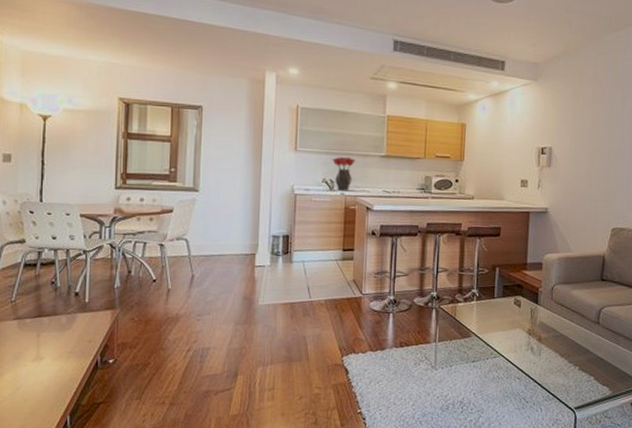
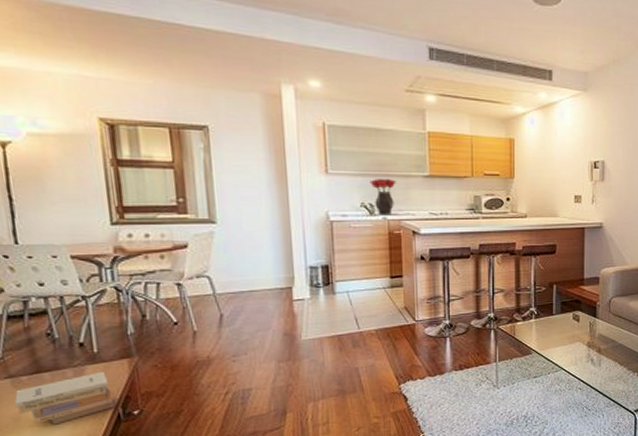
books: none [17,320,96,366] -> present [14,371,116,425]

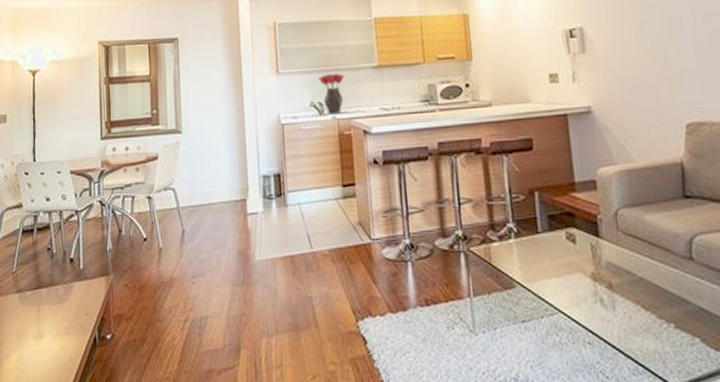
books: present [14,371,116,425] -> none [19,289,93,345]

